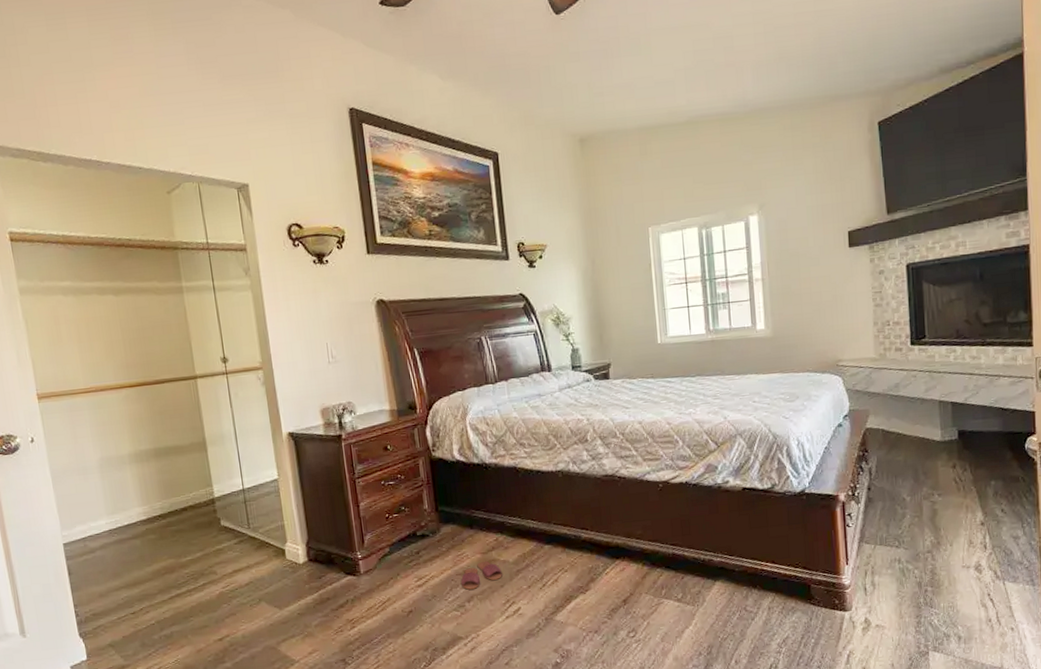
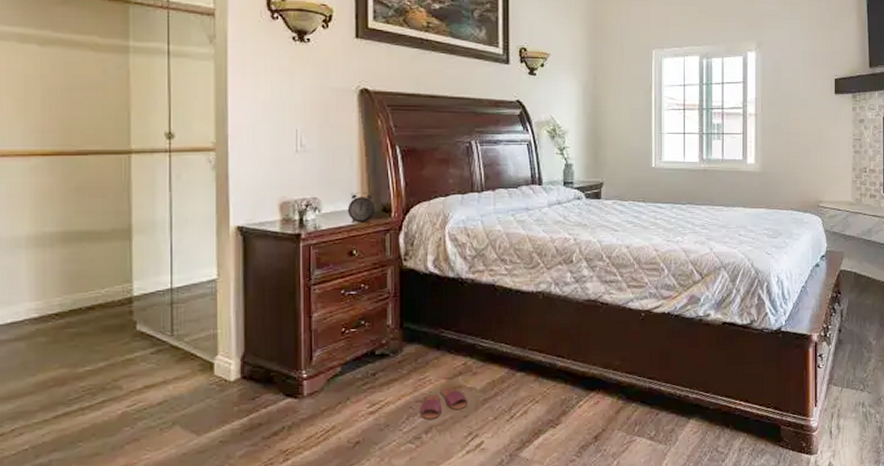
alarm clock: none [378,392,403,422] -> present [347,191,376,224]

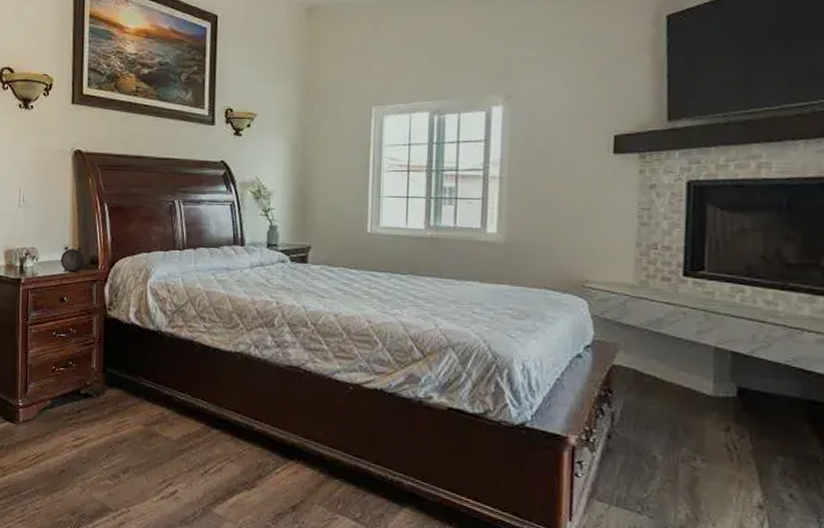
slippers: present [419,387,467,419] -> none [118,433,163,461]

